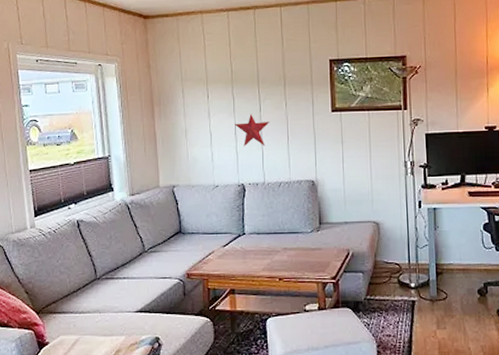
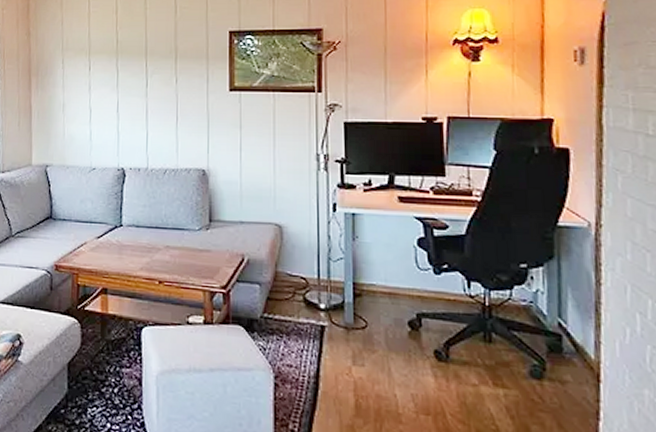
decorative star: present [235,114,270,147] -> none [117,90,157,127]

